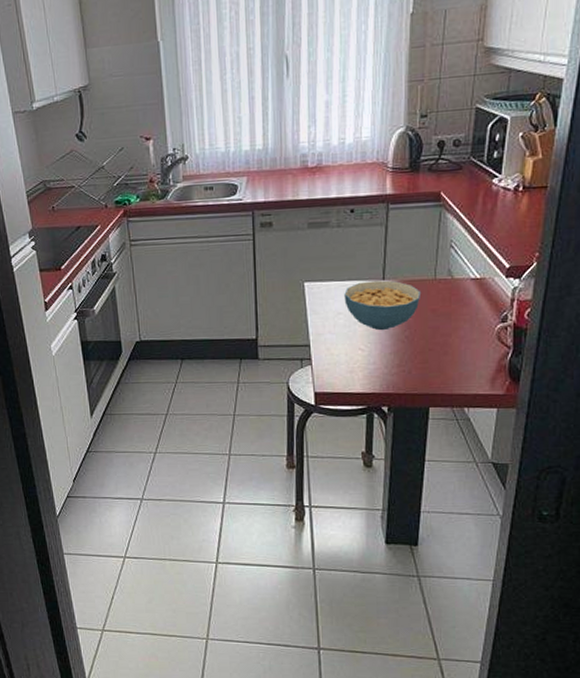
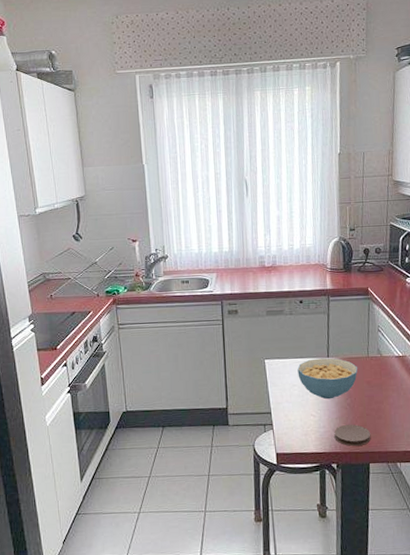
coaster: none [386,360,433,386] -> present [334,424,371,446]

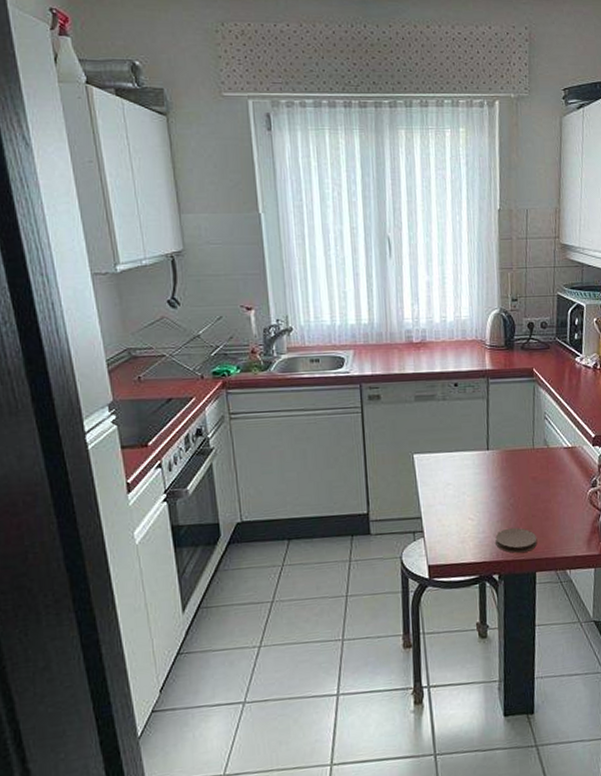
cereal bowl: present [297,358,358,400] -> none [452,450,522,500]

